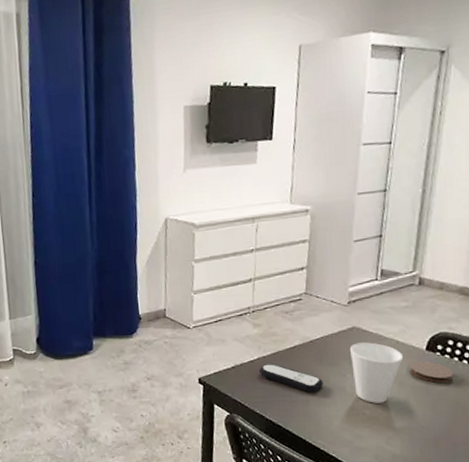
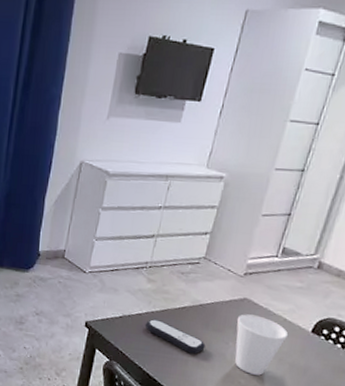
coaster: present [409,361,454,383] -> none [291,341,334,367]

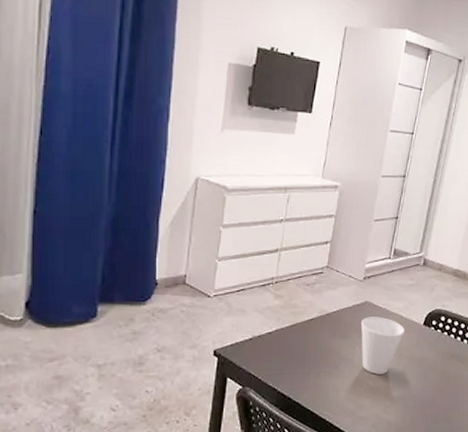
remote control: present [145,319,206,354] -> none [275,336,335,365]

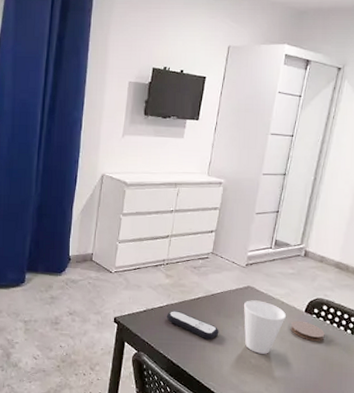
remote control: none [275,336,335,365] -> present [166,311,219,340]
coaster: none [408,335,443,355] -> present [290,320,325,341]

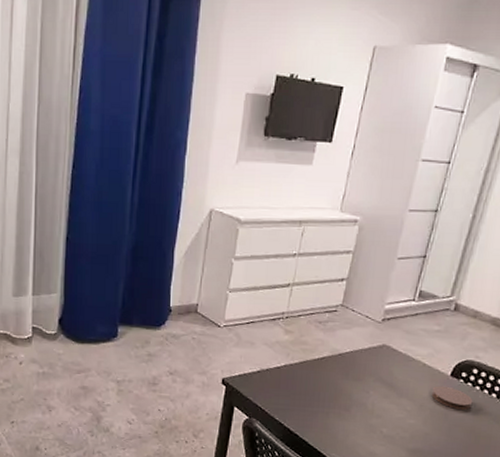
remote control: present [166,311,219,340] -> none [284,372,346,406]
cup: present [243,300,287,354] -> none [376,361,428,423]

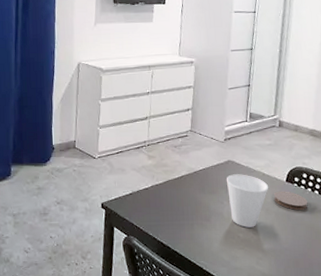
cup: none [376,361,428,423] -> present [226,174,269,228]

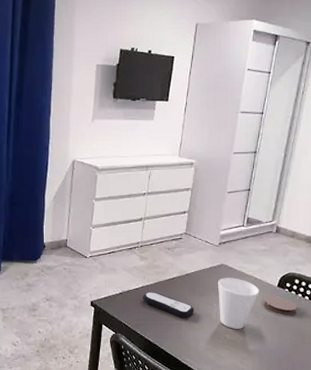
remote control: none [152,191,205,218] -> present [142,292,194,318]

